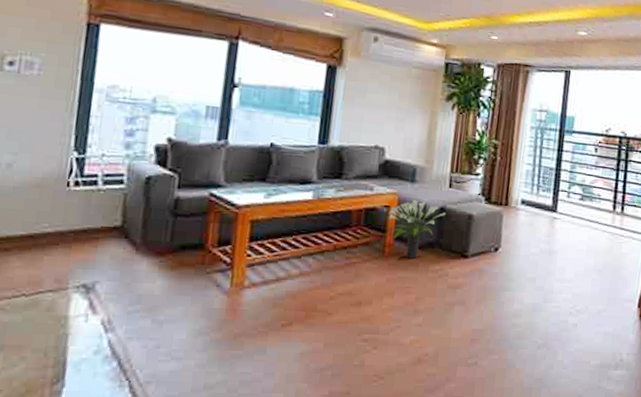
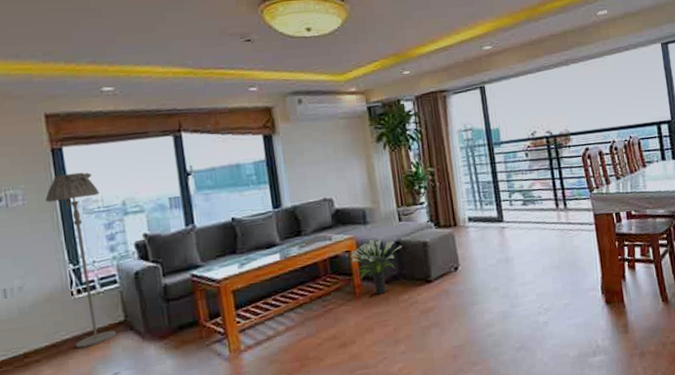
floor lamp: none [56,52,130,247] -> present [45,172,116,348]

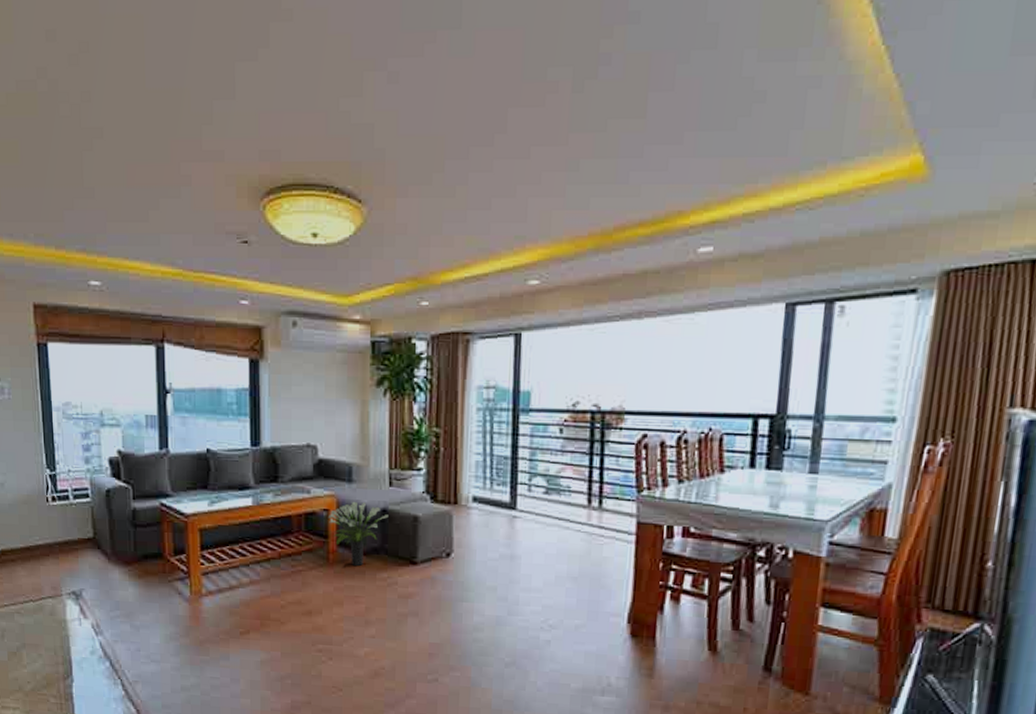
floor lamp: present [45,172,116,348] -> none [29,372,84,557]

